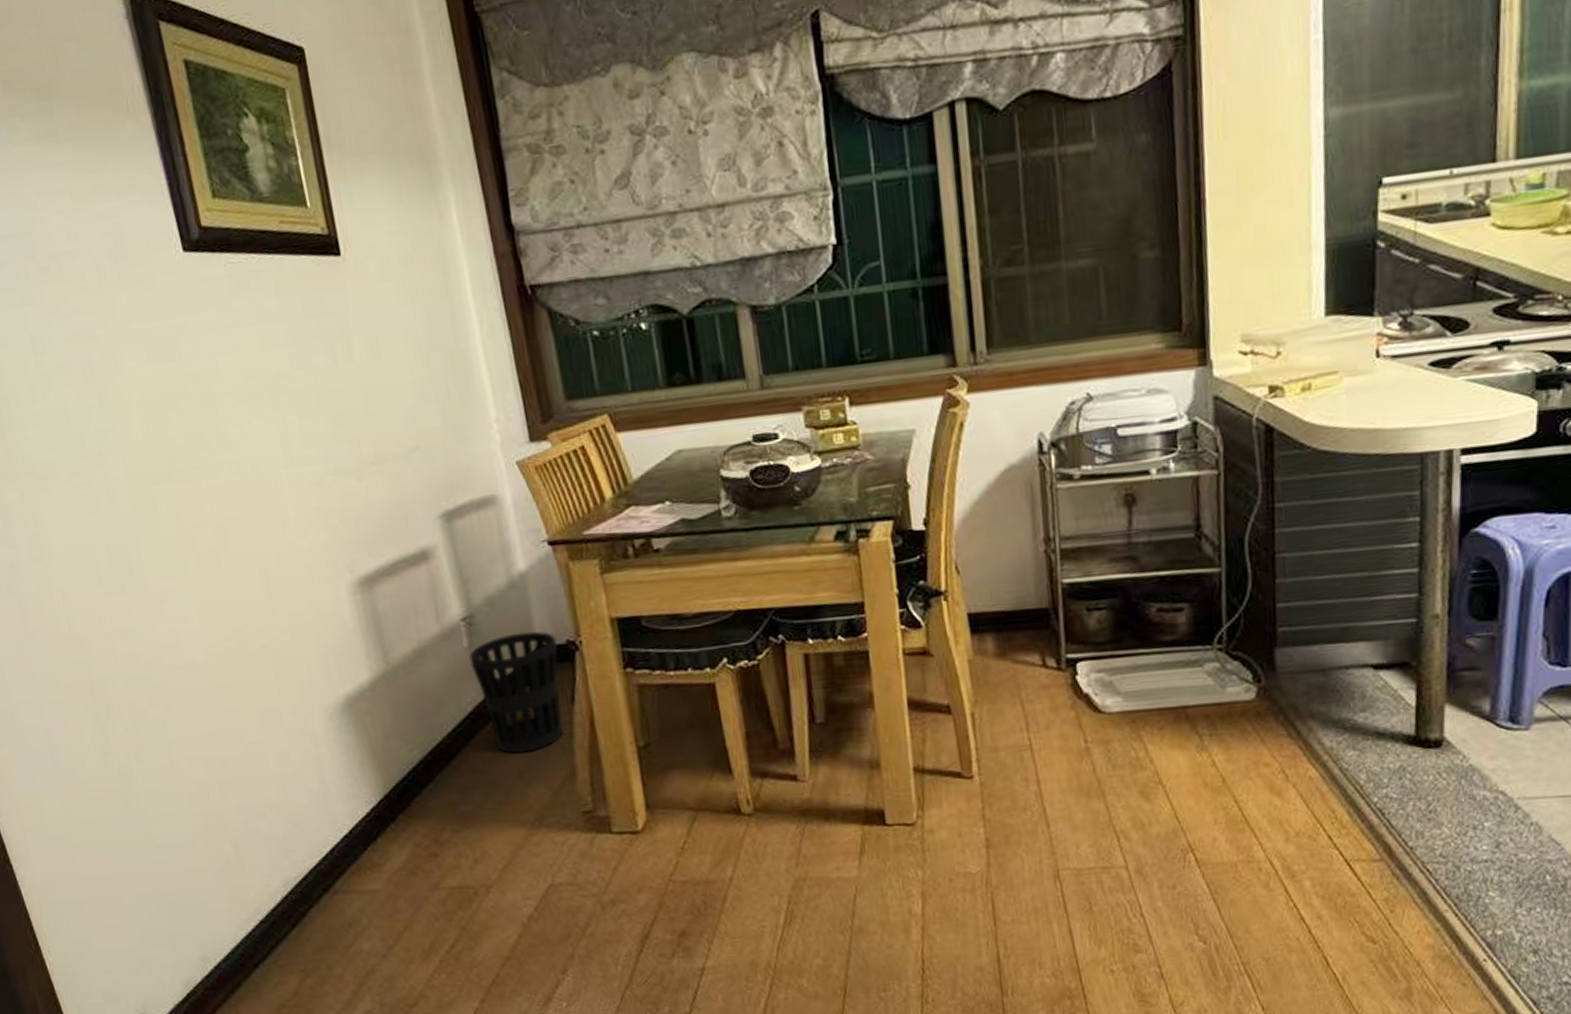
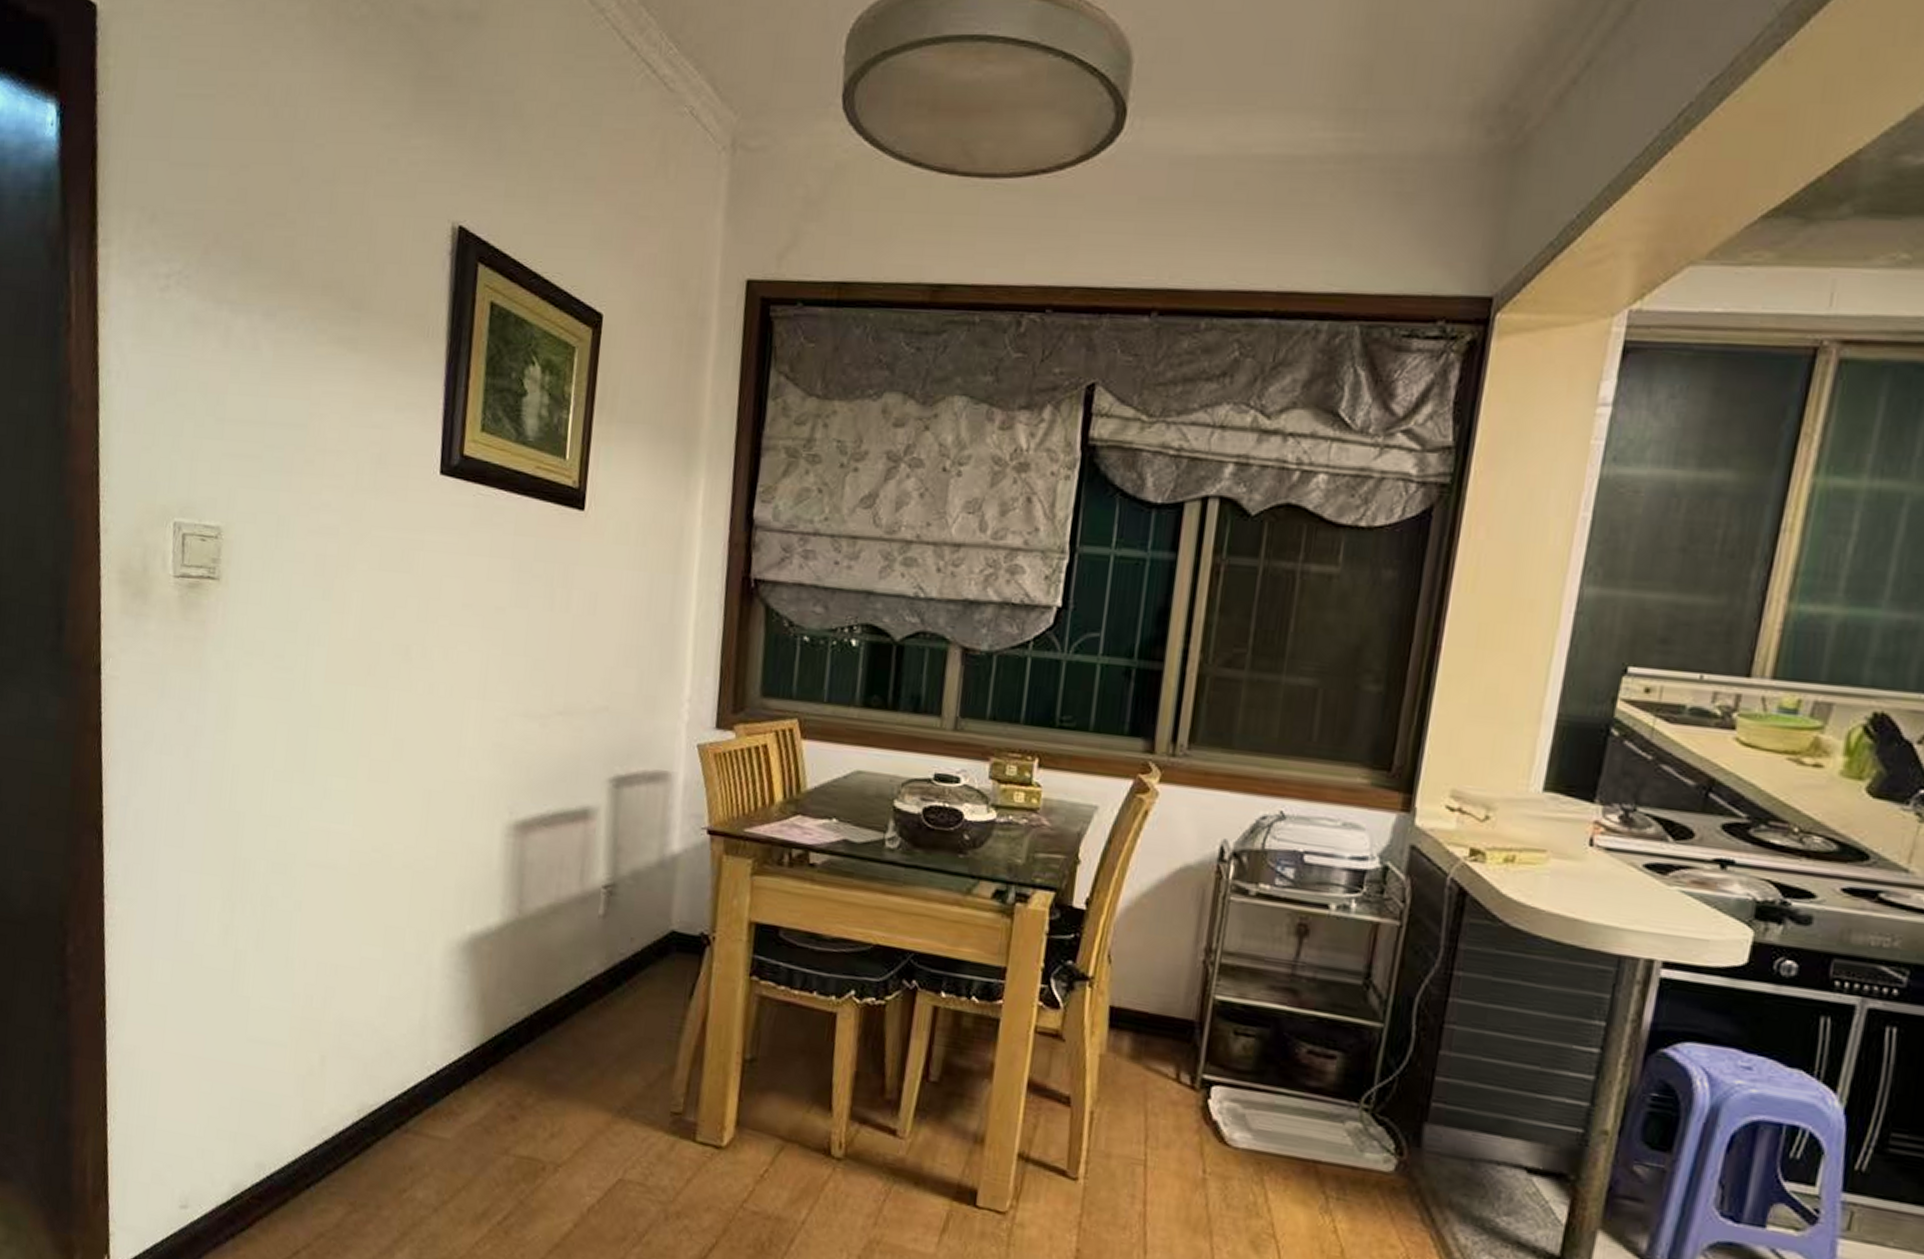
wastebasket: present [469,631,564,754] -> none [600,912,692,1037]

